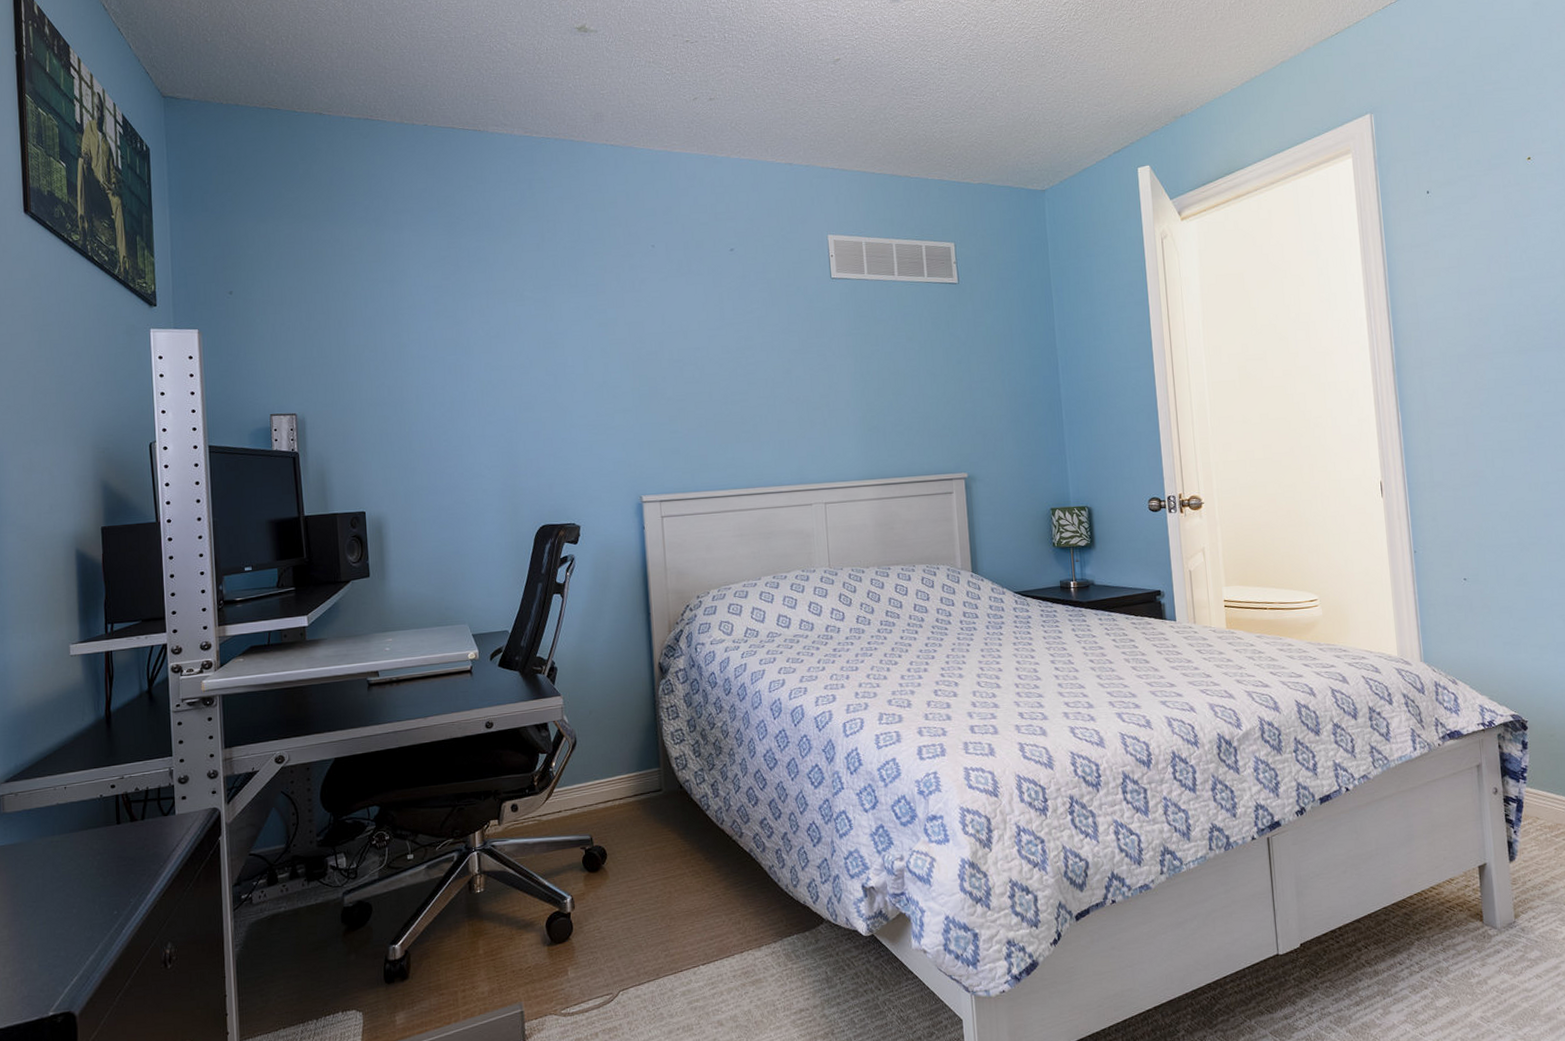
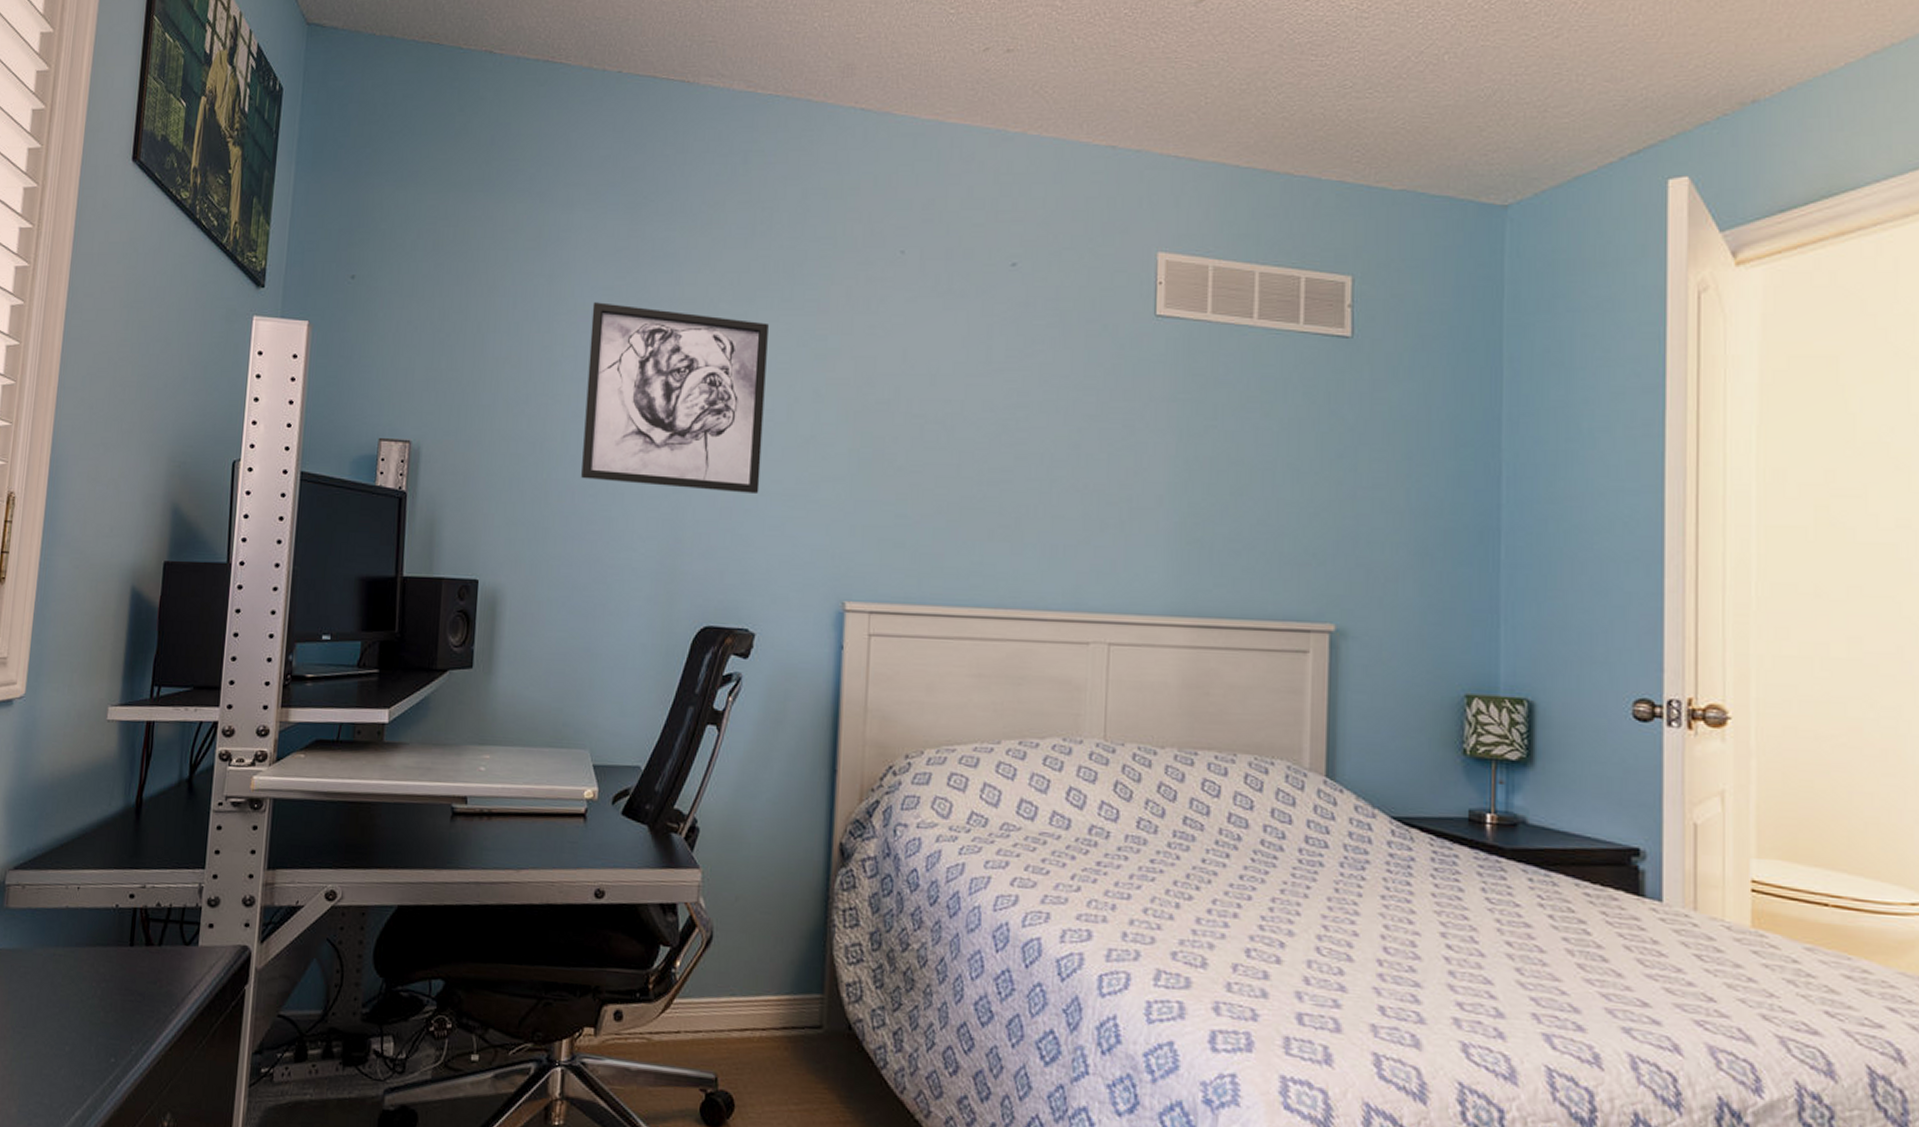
wall art: none [427,298,571,429] -> present [581,302,769,495]

